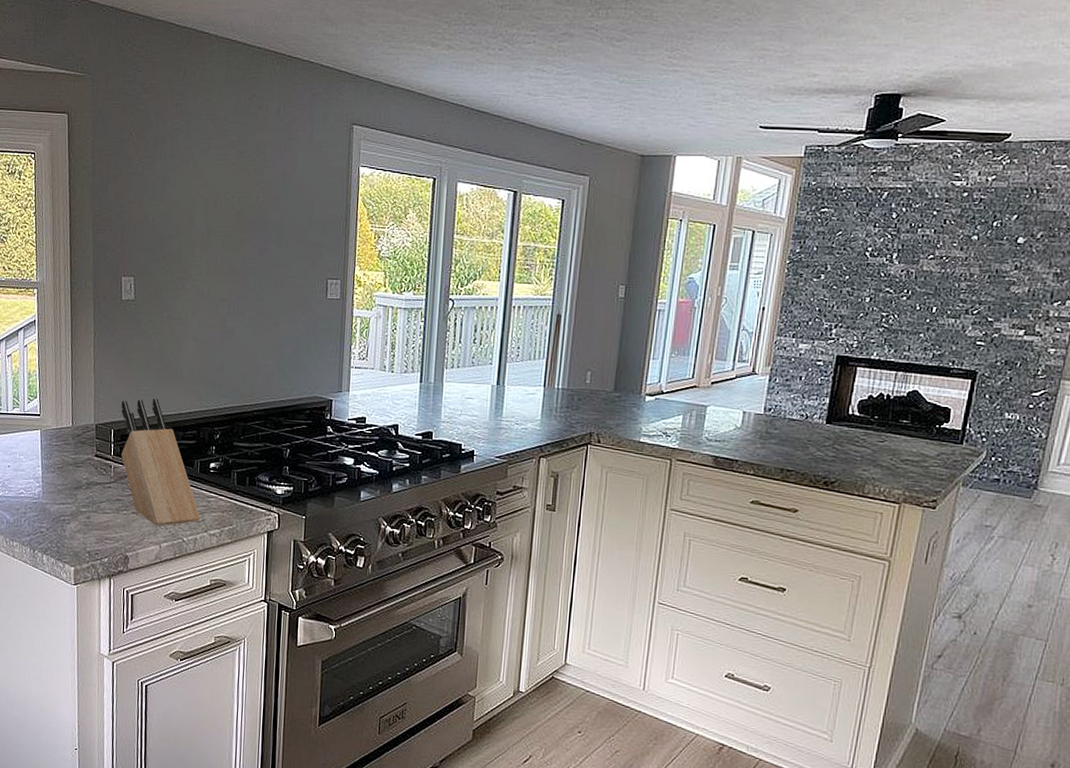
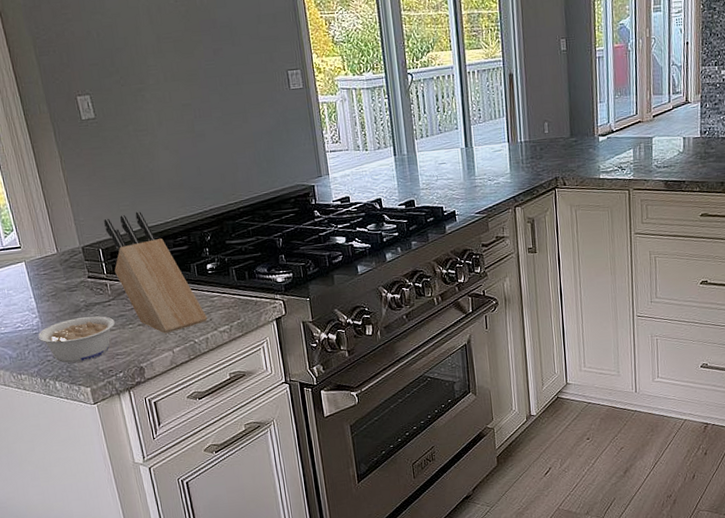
legume: none [36,494,112,540] -> present [37,316,116,363]

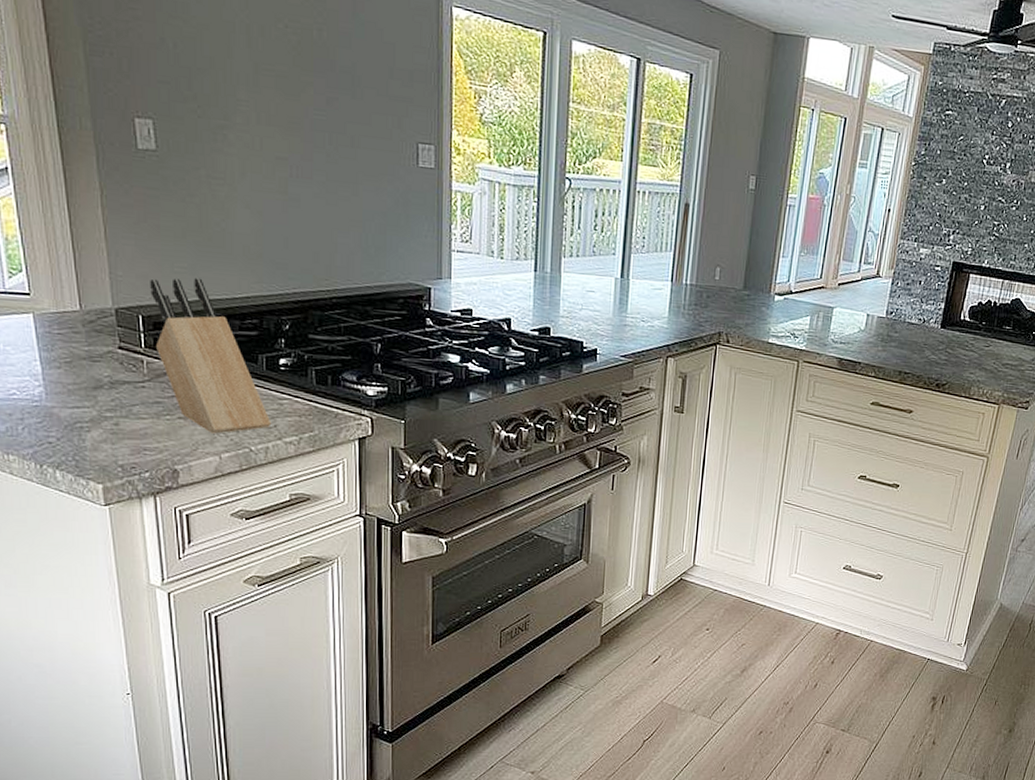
legume: present [37,316,116,363] -> none [38,395,149,451]

